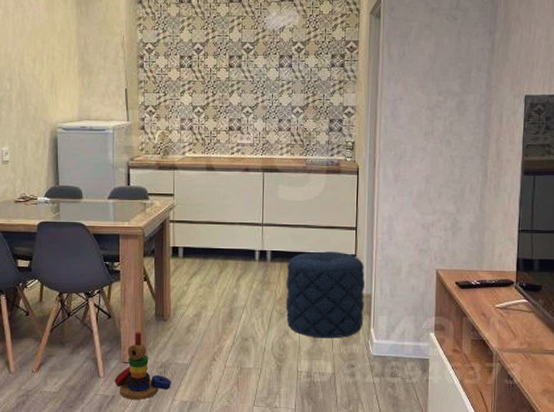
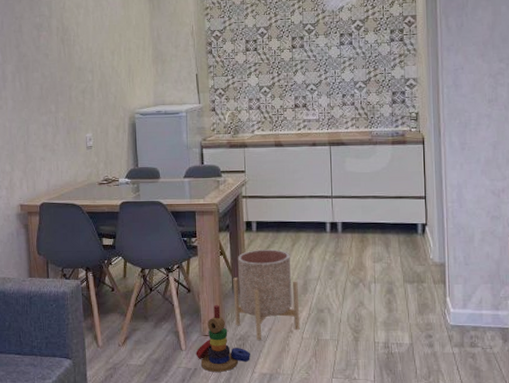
planter: none [156,276,224,369] -> present [233,250,300,341]
pouf: present [285,251,365,339] -> none [358,221,439,308]

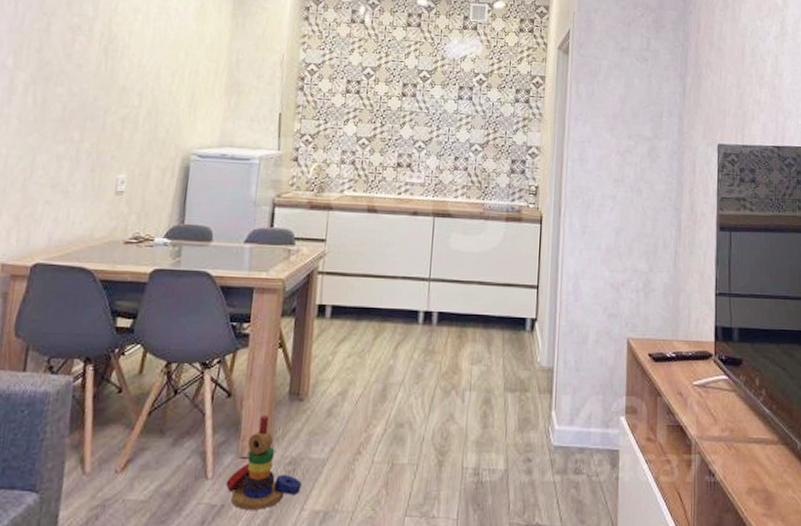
planter: present [233,250,300,341] -> none [287,342,375,466]

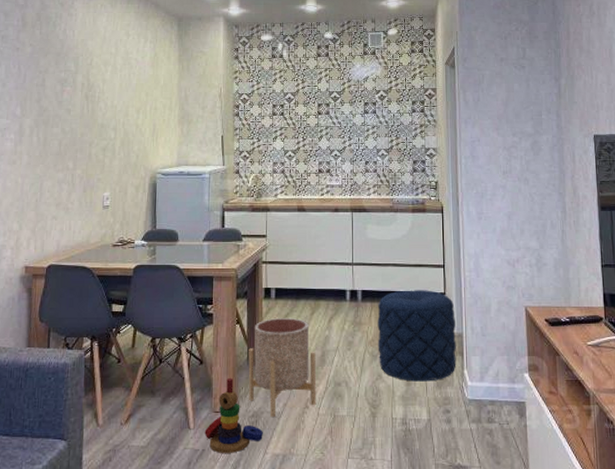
planter: none [287,342,375,466] -> present [248,318,317,418]
pouf: none [451,313,547,424] -> present [377,290,457,382]

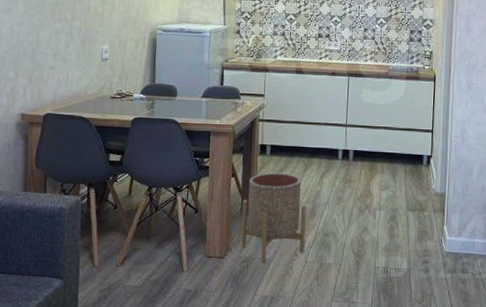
stacking toy: present [204,377,263,453] -> none [197,226,253,294]
pouf: present [377,290,457,382] -> none [365,151,440,235]

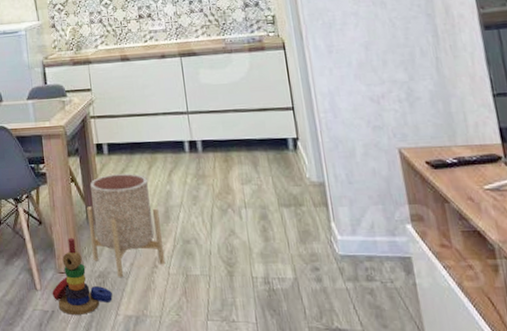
stacking toy: none [197,226,253,294] -> present [52,237,113,315]

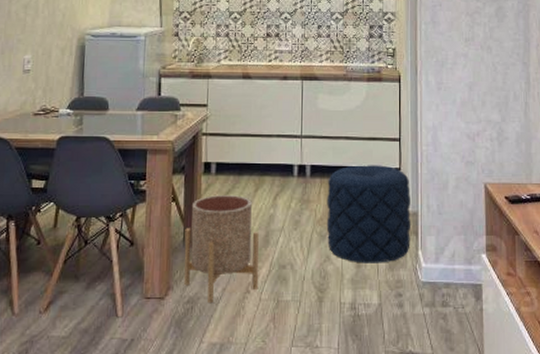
stacking toy: present [52,237,113,315] -> none [134,260,199,343]
pouf: none [221,136,321,237] -> present [326,165,410,263]

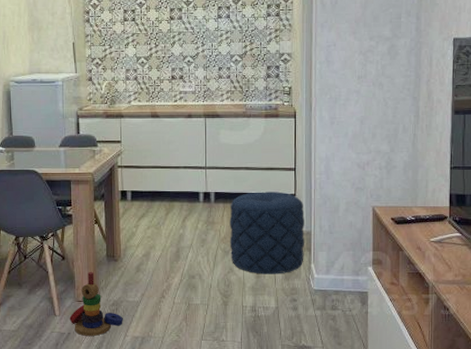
stacking toy: none [134,260,199,343] -> present [69,271,123,336]
planter: present [184,195,259,304] -> none [107,218,172,306]

